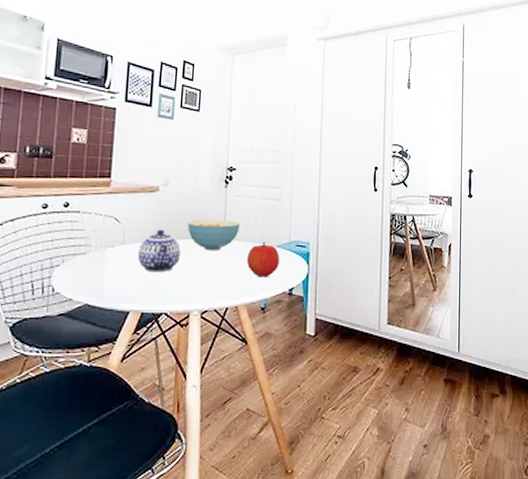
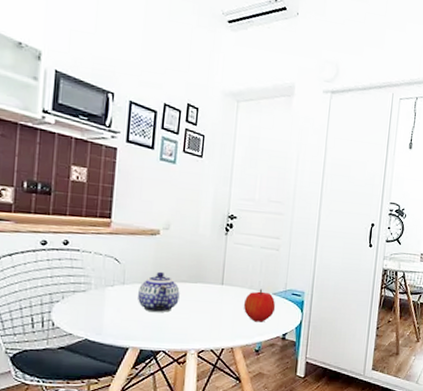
cereal bowl: present [187,219,240,250] -> none [187,265,238,295]

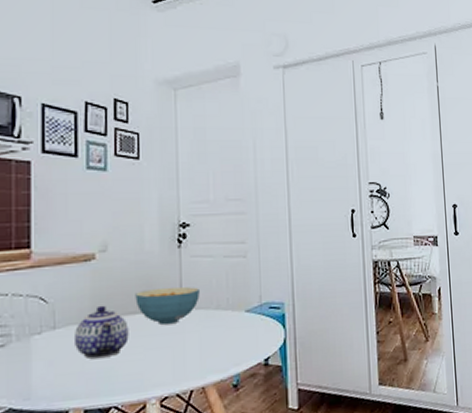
cereal bowl: none [187,265,238,295] -> present [135,286,200,324]
fruit: present [243,289,276,322] -> none [211,307,252,350]

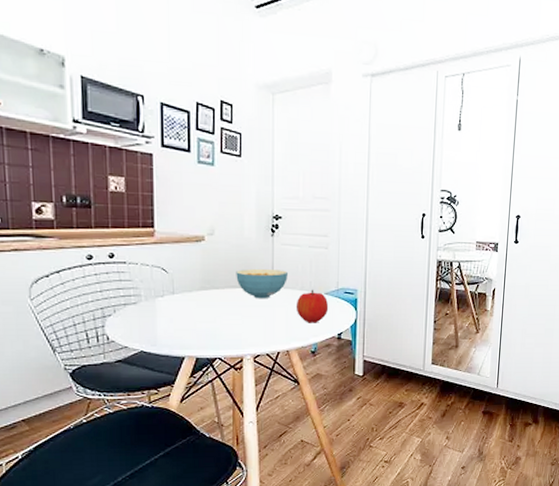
teapot: present [75,305,129,360] -> none [189,278,230,320]
fruit: none [211,307,252,350] -> present [295,289,329,323]

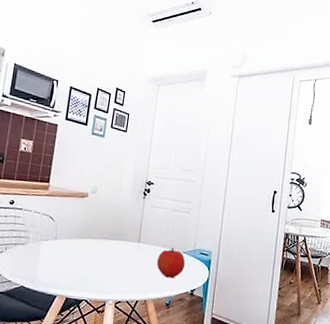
cereal bowl: present [236,268,288,298] -> none [109,224,153,251]

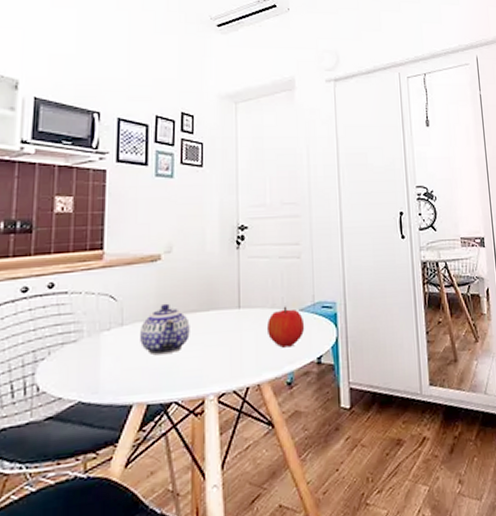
teapot: none [66,229,102,266] -> present [140,303,190,356]

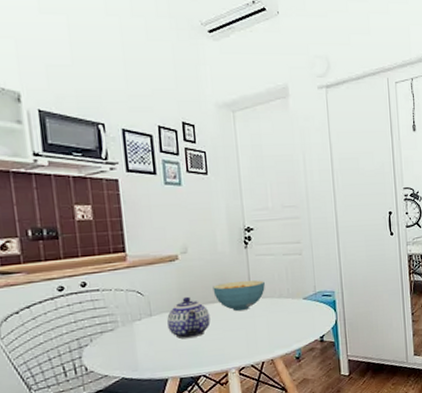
cereal bowl: none [197,286,256,322] -> present [213,280,265,311]
fruit: present [266,306,305,348] -> none [275,296,309,330]

